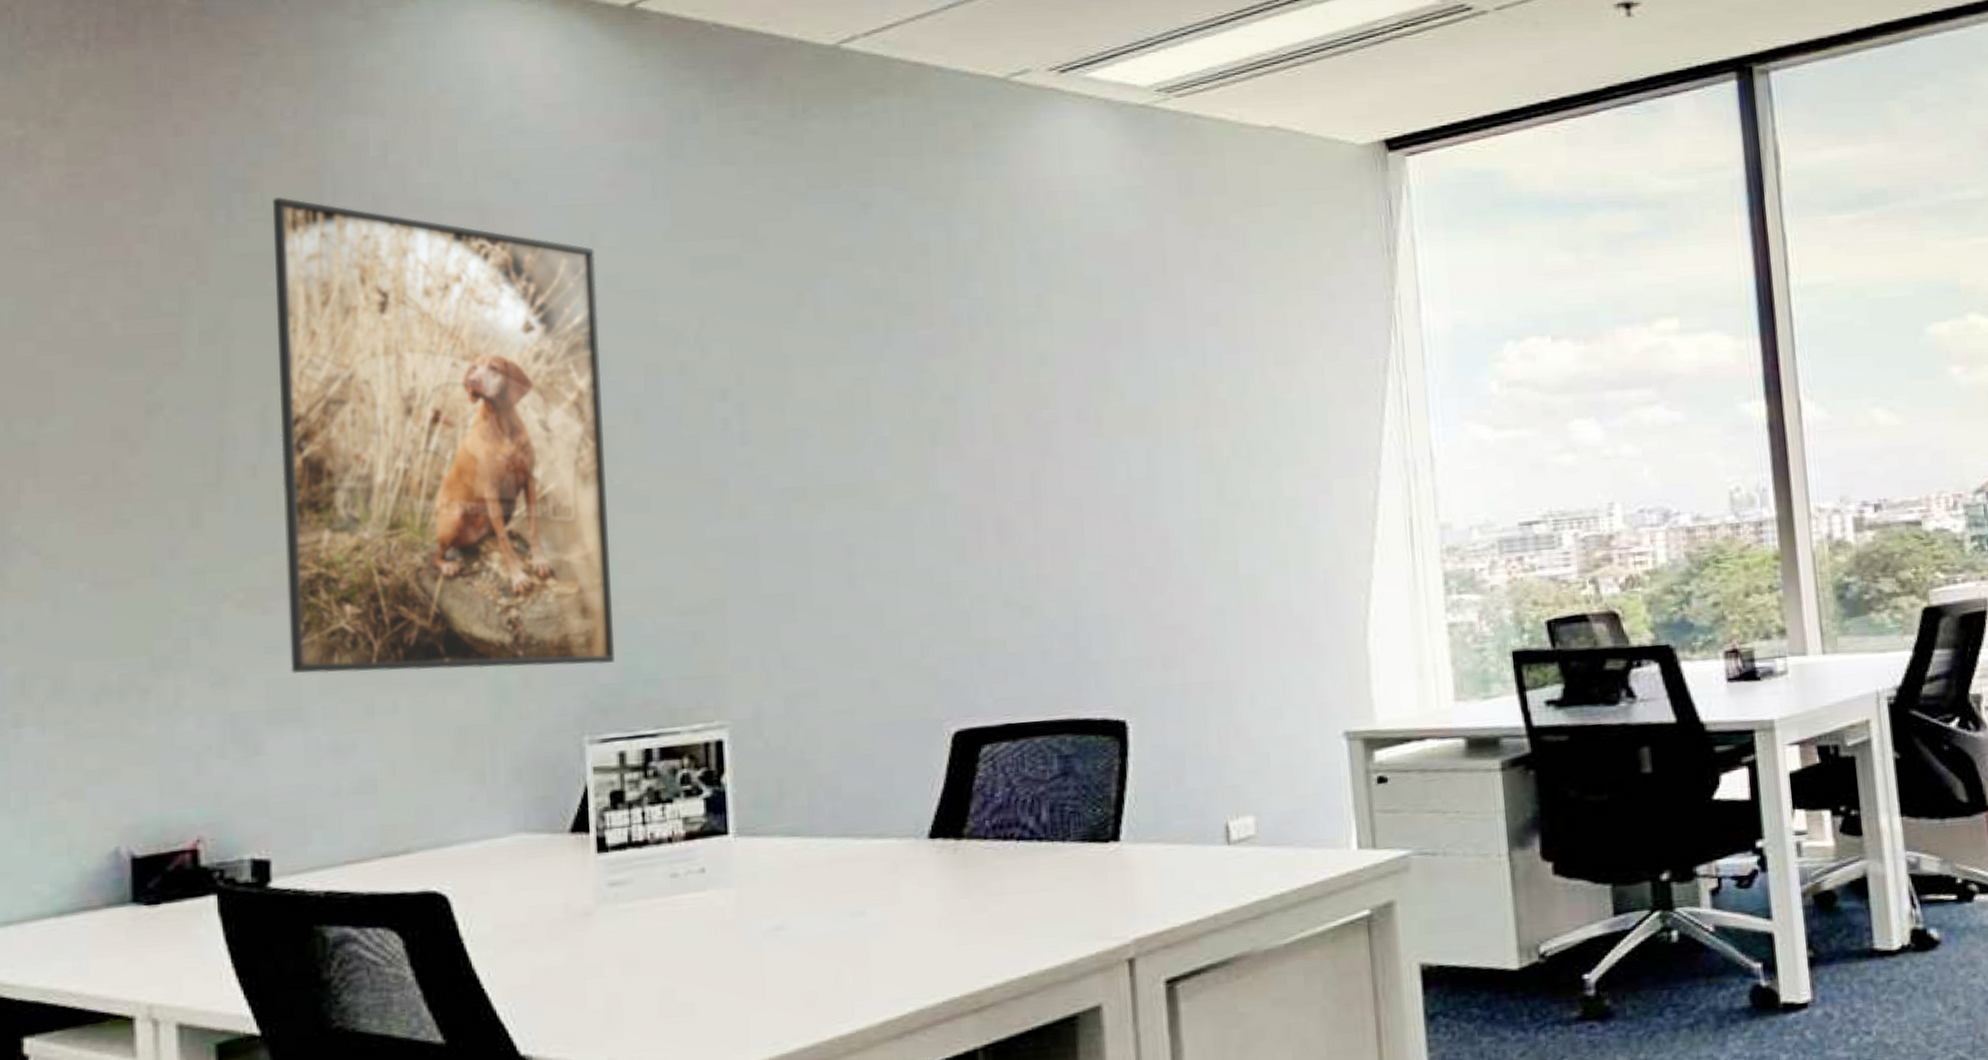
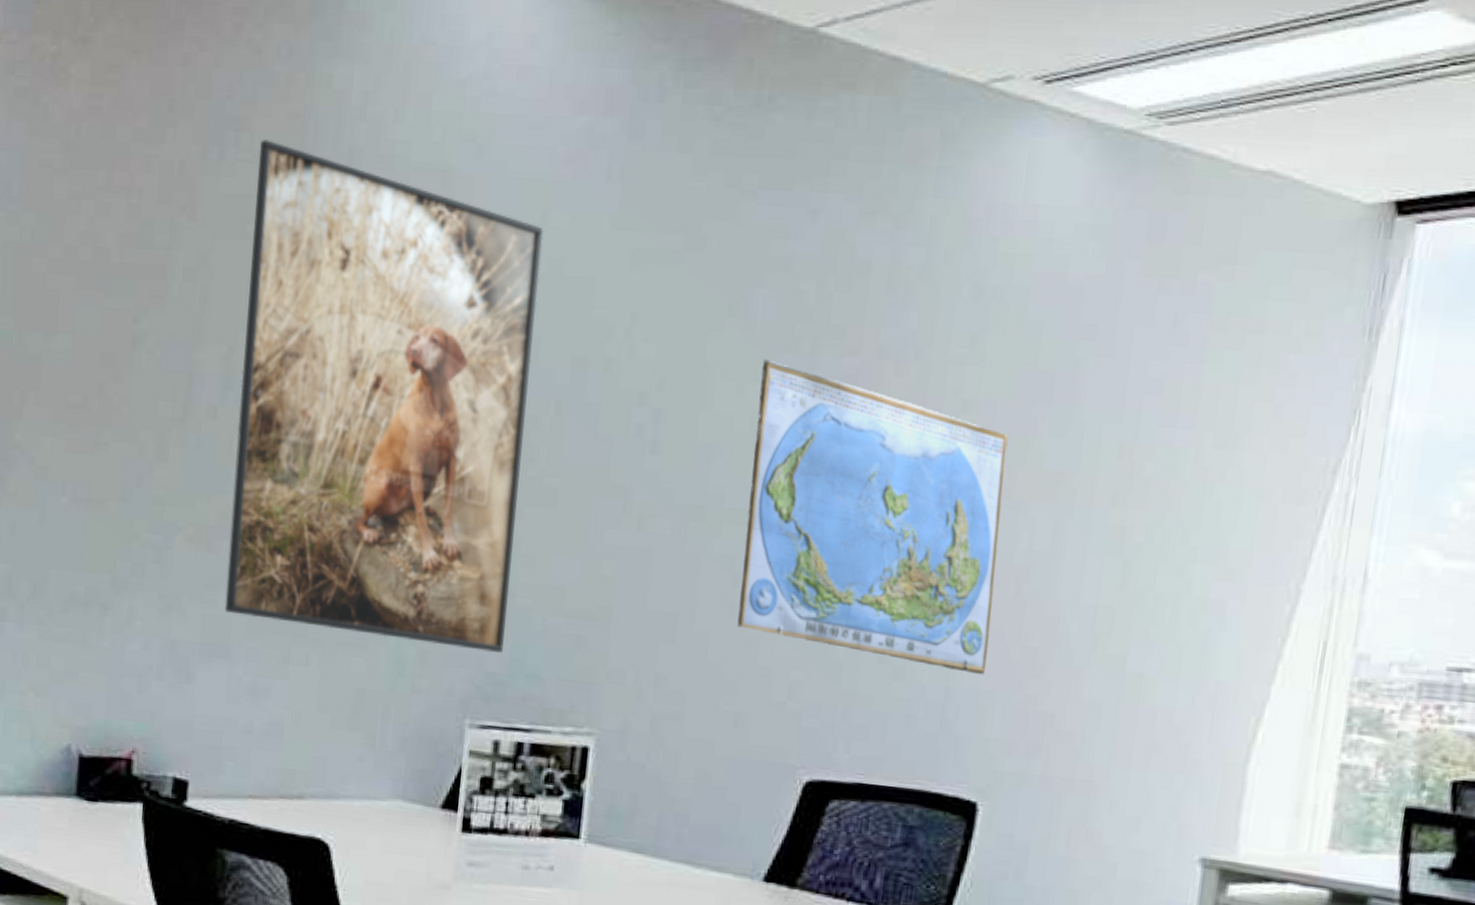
world map: none [838,341,1109,601] -> present [737,358,1008,675]

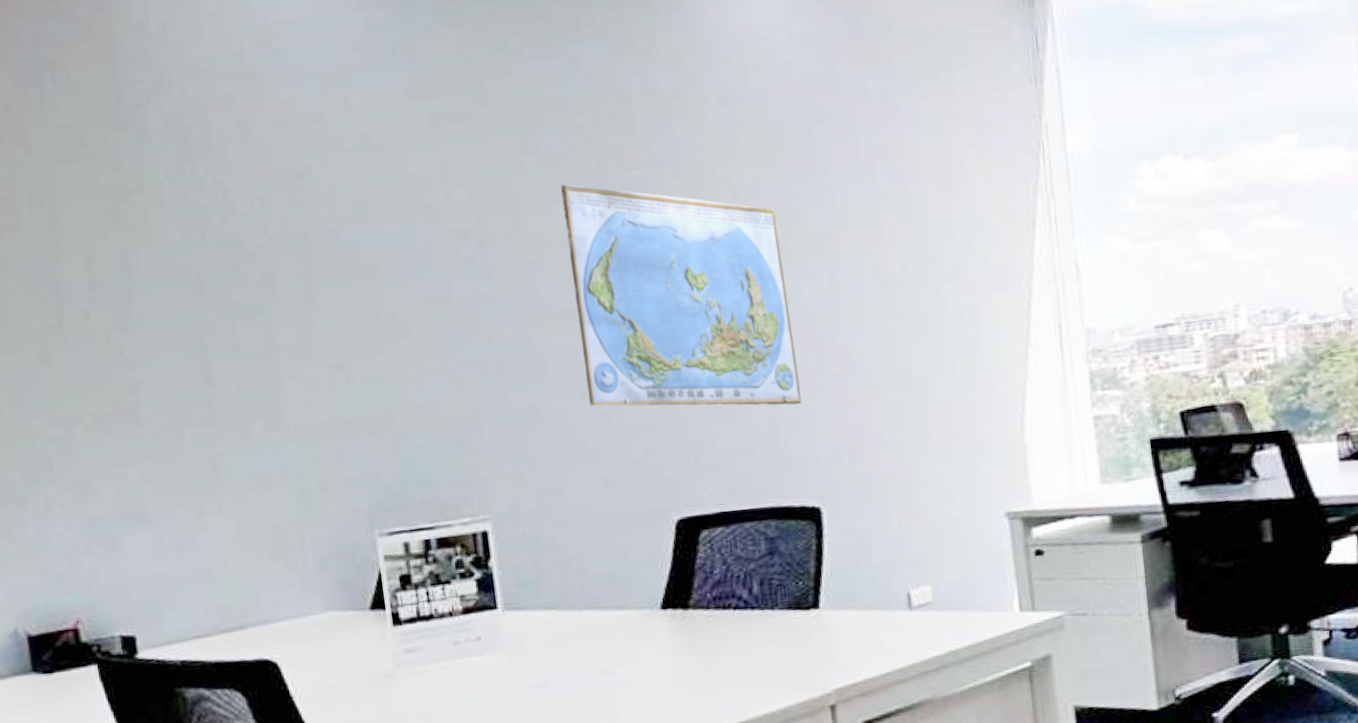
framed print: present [224,140,544,653] -> none [75,74,394,484]

